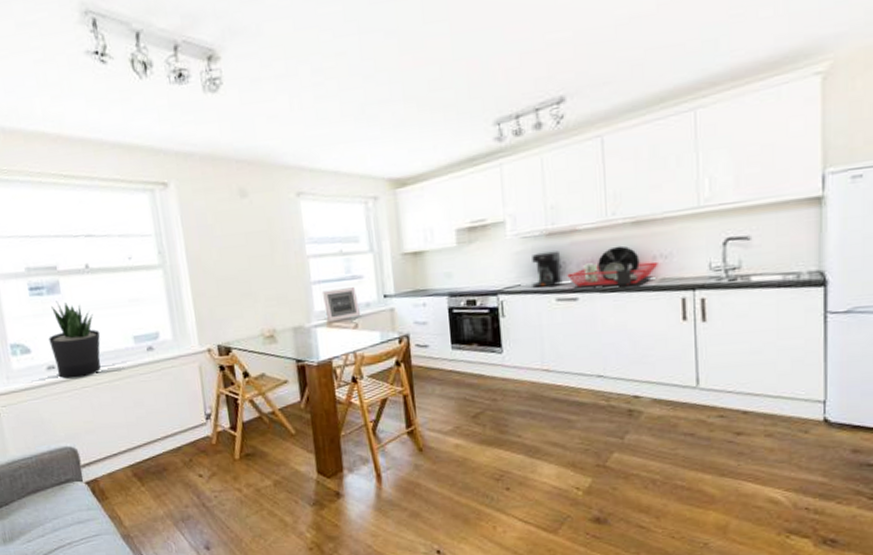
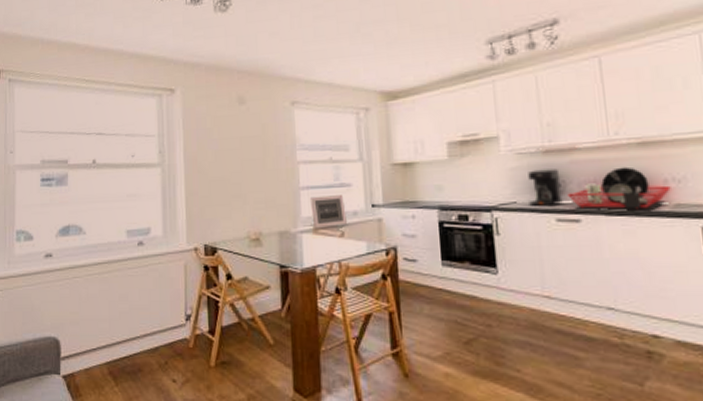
planter: present [48,301,101,380] -> none [51,192,97,269]

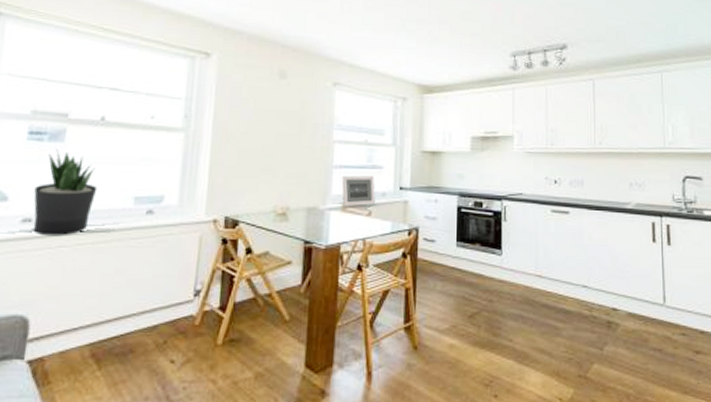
planter: none [51,192,97,269] -> present [32,149,98,237]
coffee maker: present [528,168,563,207] -> none [532,167,557,200]
dish rack: present [567,166,671,212] -> none [561,171,634,208]

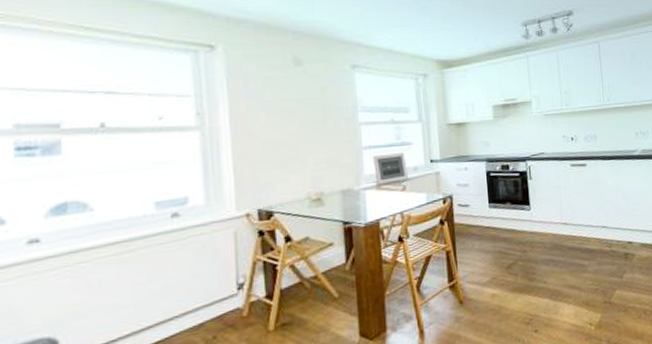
planter: present [32,149,98,237] -> none [35,163,111,255]

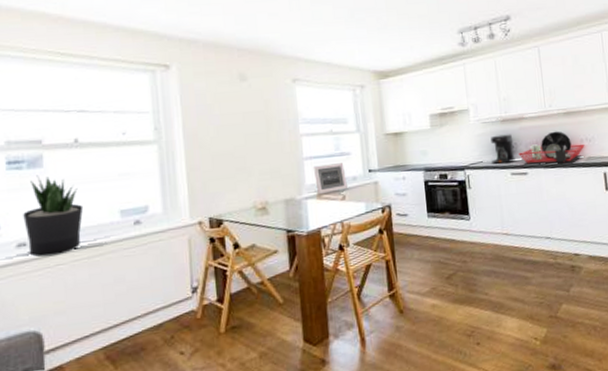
planter: none [35,163,111,255] -> present [23,175,84,258]
coffee maker: none [552,126,575,156] -> present [490,134,515,164]
dish rack: none [578,124,640,158] -> present [518,131,585,166]

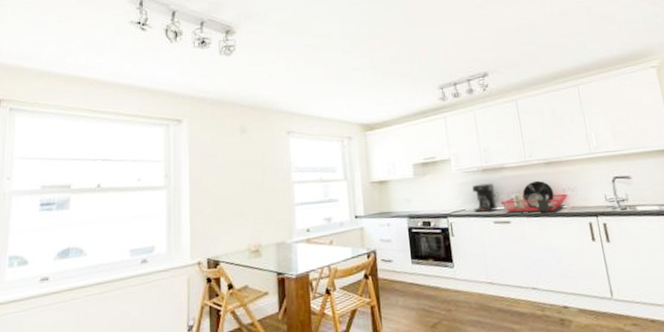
planter: present [23,175,84,258] -> none [48,216,100,292]
picture frame: present [313,163,347,194] -> none [303,209,335,238]

